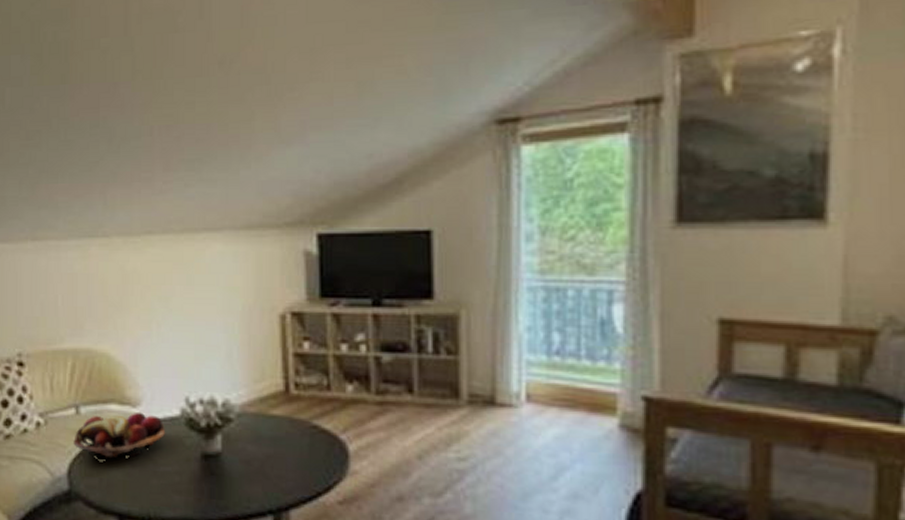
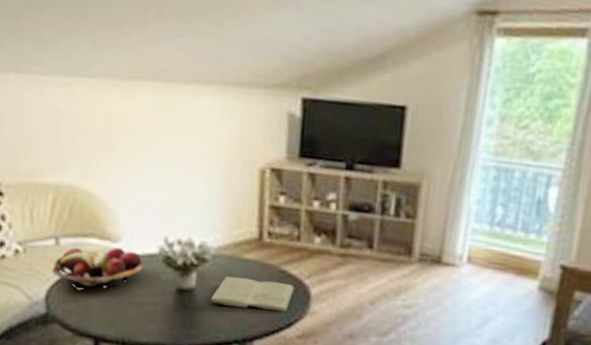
book: none [239,436,330,475] -> present [210,276,295,313]

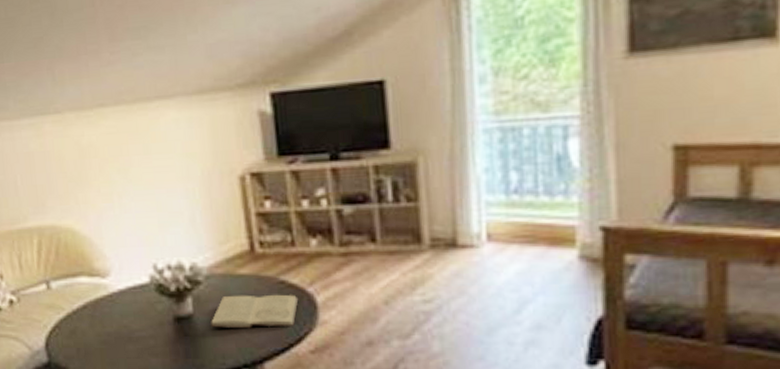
fruit basket: present [52,247,144,287] -> none [47,282,137,328]

